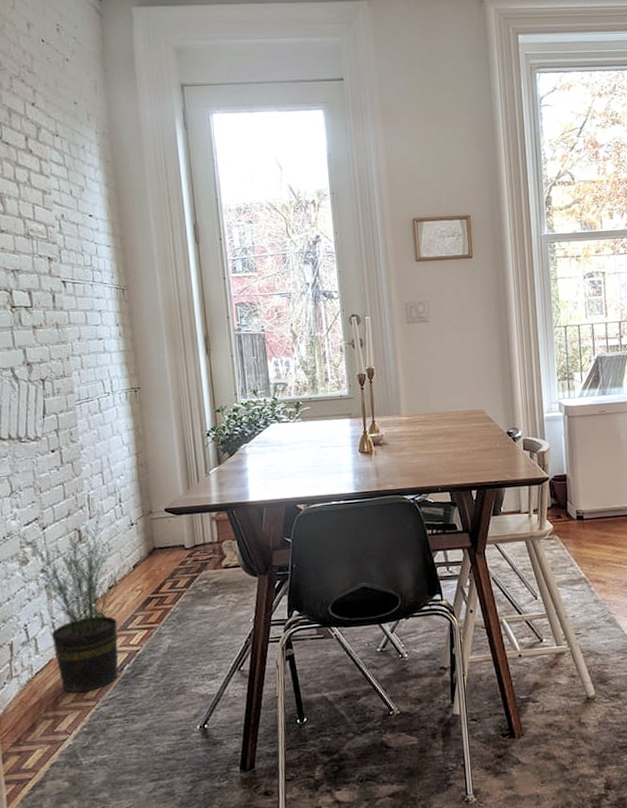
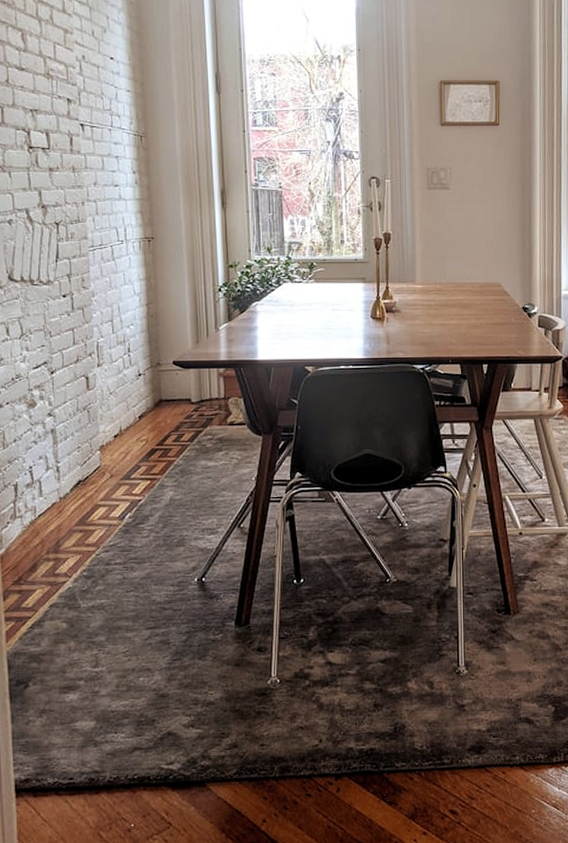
potted plant: present [9,509,132,693] -> none [18,357,138,538]

